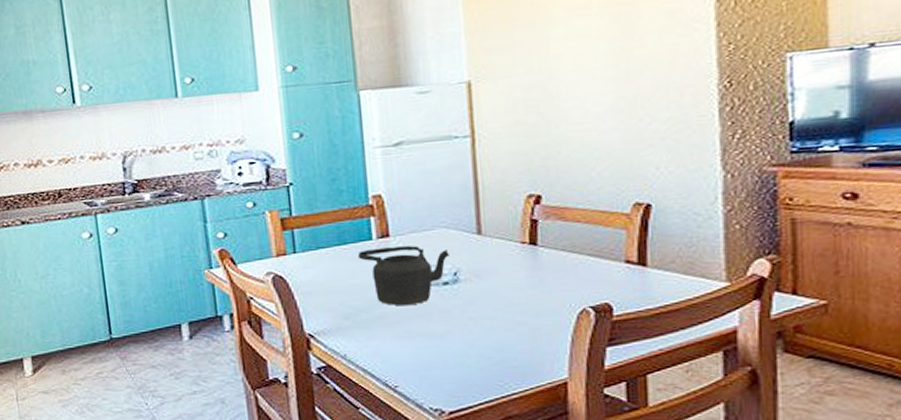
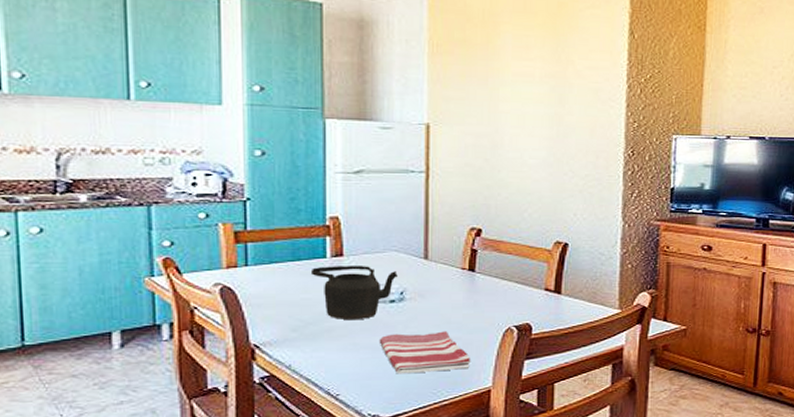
dish towel: none [434,315,541,364] -> present [379,331,471,374]

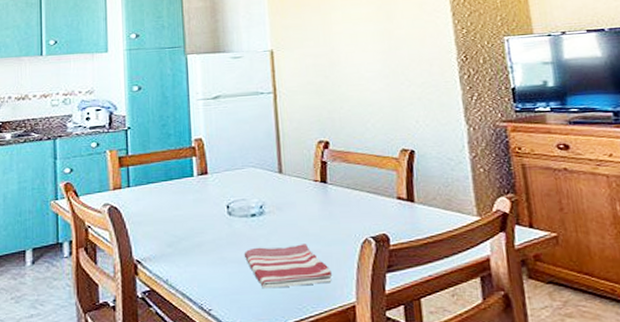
teapot: present [310,266,398,319] -> none [181,182,256,234]

